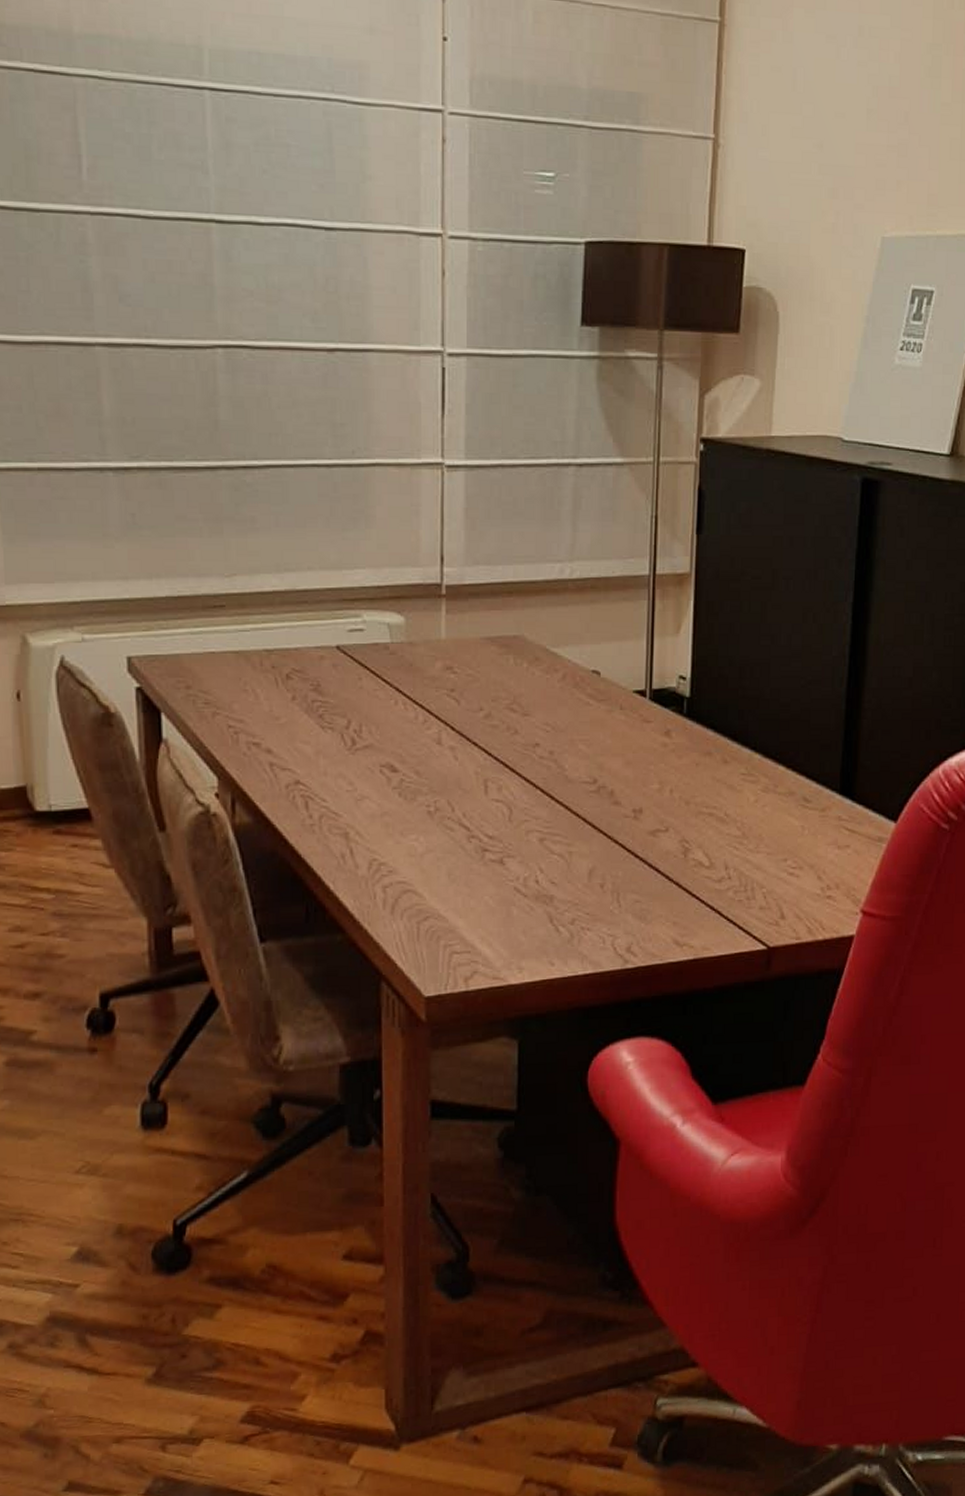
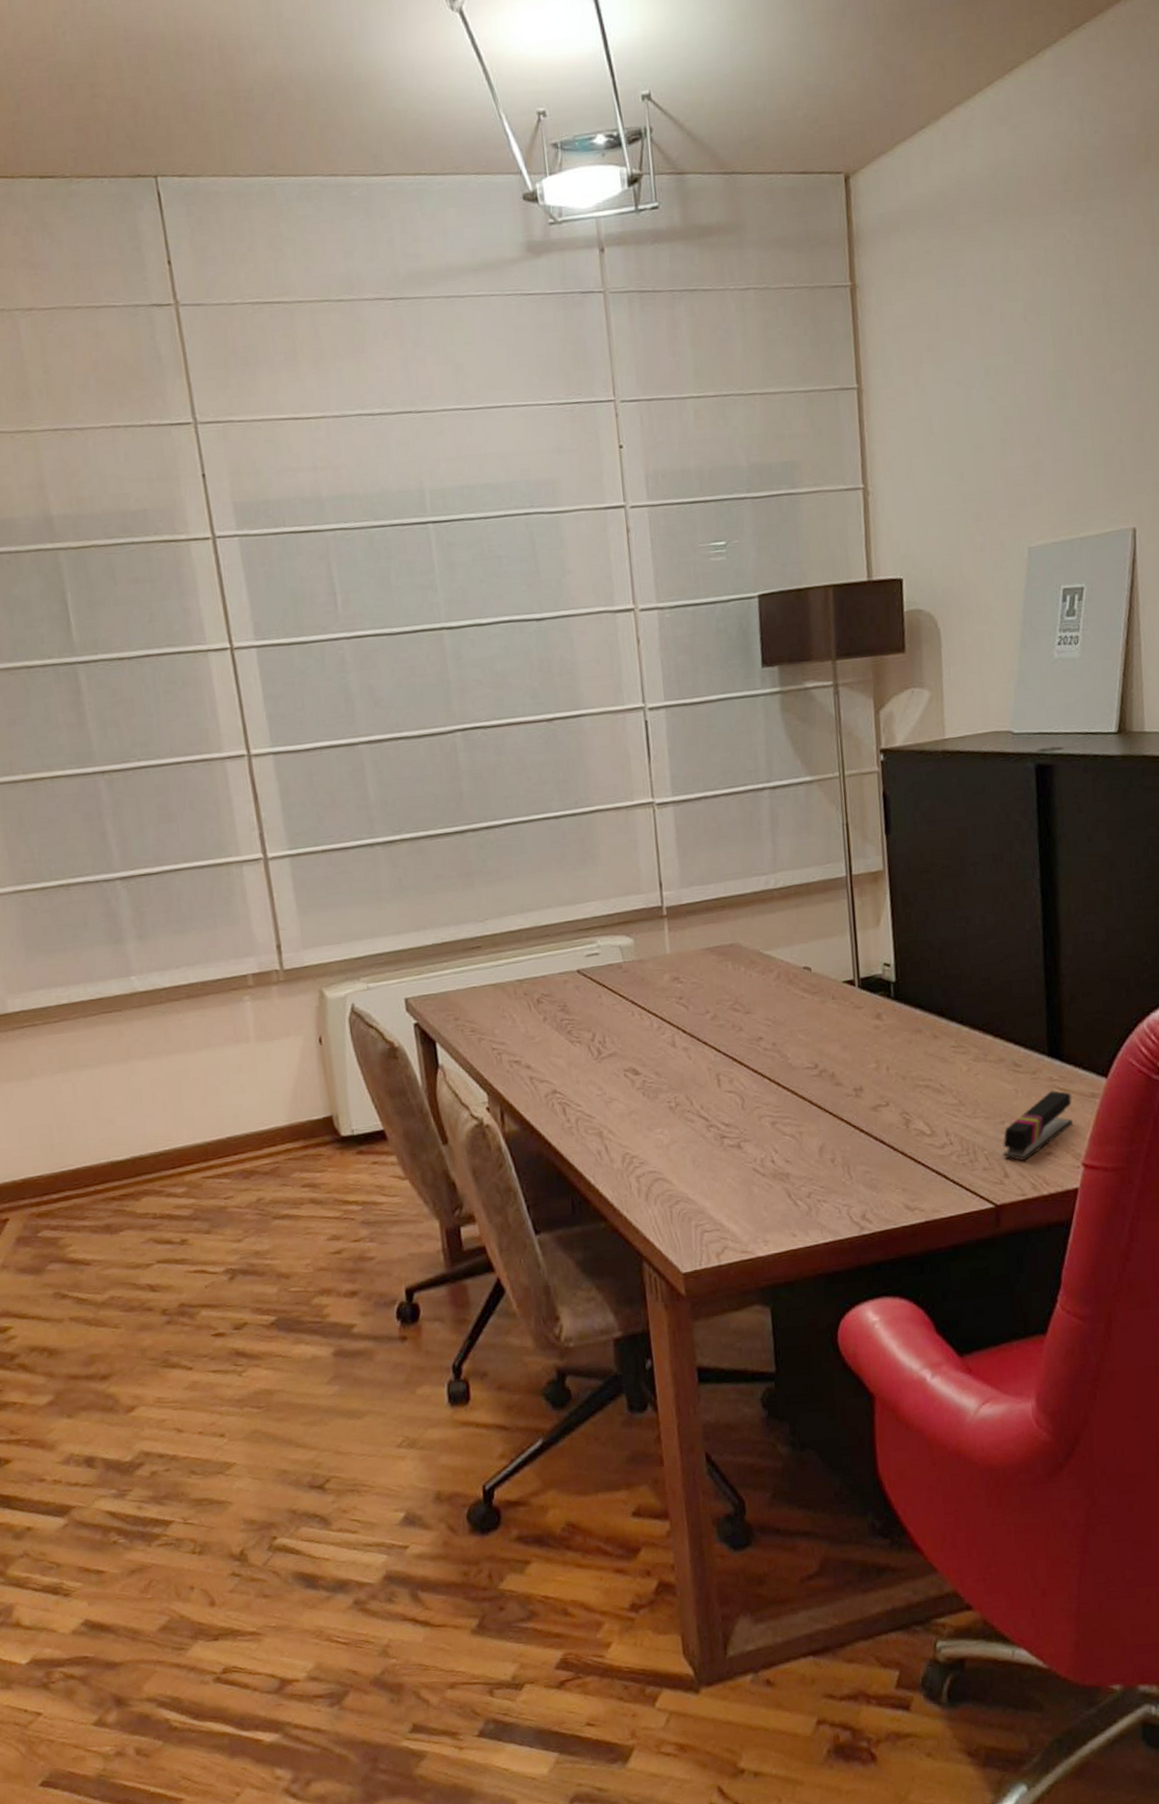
stapler: none [781,831,858,903] -> present [1002,1090,1074,1161]

